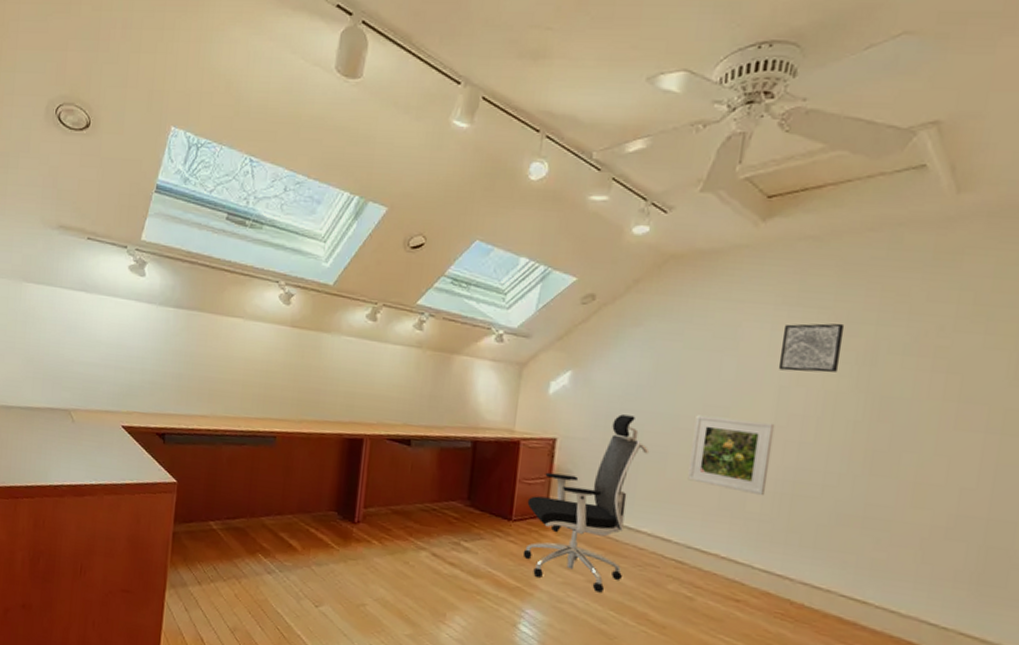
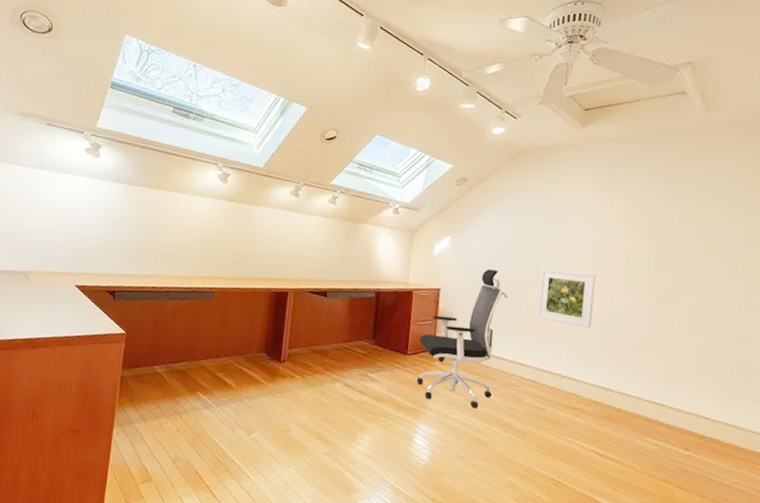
wall art: present [778,323,845,373] -> none [596,201,640,237]

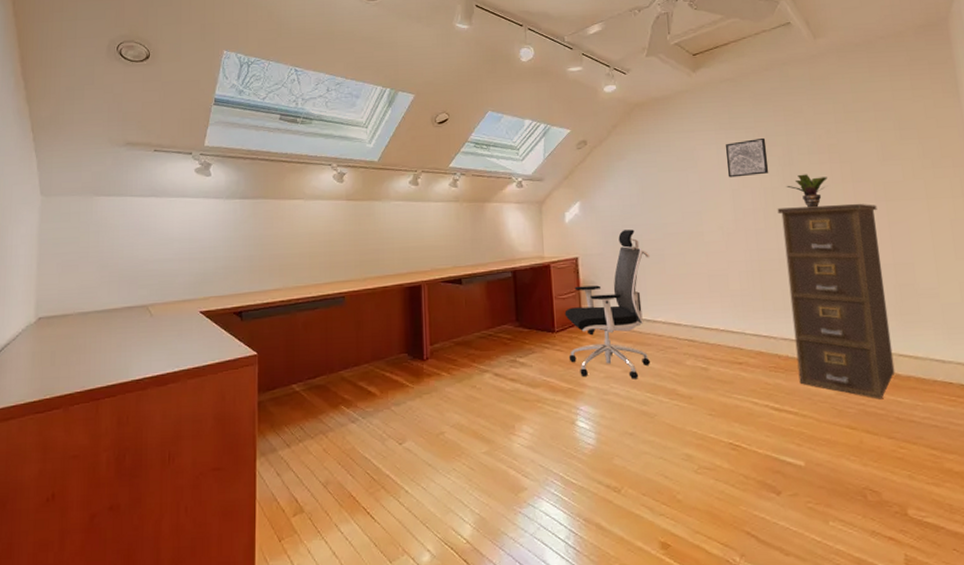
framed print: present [537,268,596,329] -> none [678,218,741,276]
wall art: none [596,201,640,237] -> present [725,137,769,178]
filing cabinet: none [626,271,733,461] -> present [777,203,895,400]
potted plant: none [650,241,691,276] -> present [786,174,827,208]

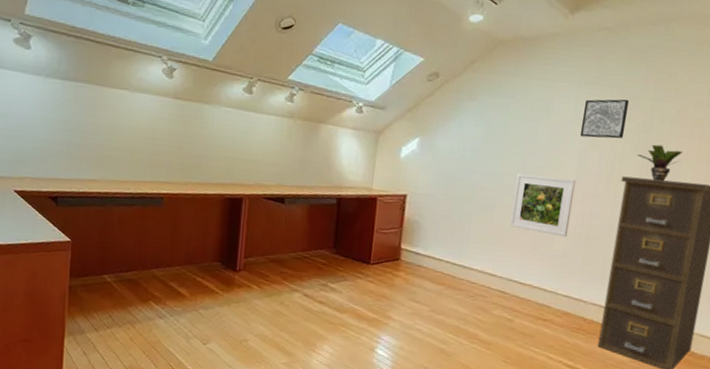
office chair: present [564,229,651,379] -> none [379,174,481,320]
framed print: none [678,218,741,276] -> present [510,173,576,238]

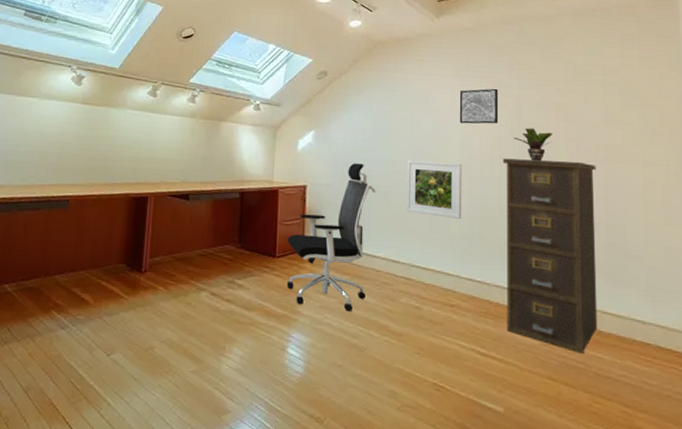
office chair: none [379,174,481,320] -> present [286,163,377,312]

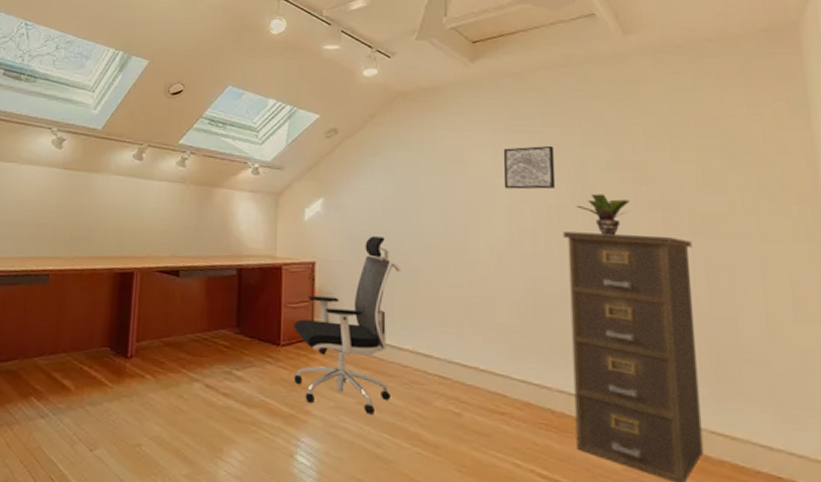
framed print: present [406,160,462,220] -> none [439,233,512,307]

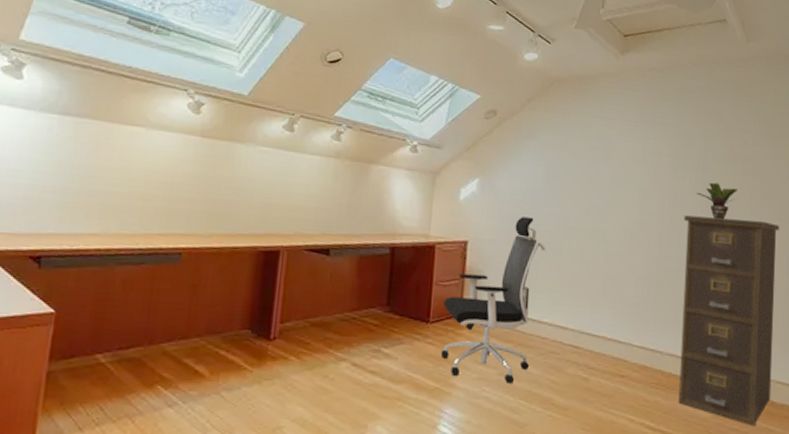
wall art: present [503,145,556,190] -> none [640,137,684,177]

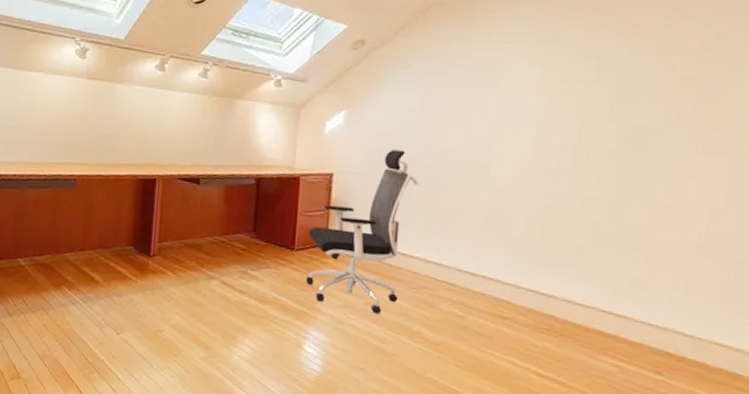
filing cabinet: present [678,215,780,426] -> none [574,149,732,388]
potted plant: present [696,182,737,220] -> none [611,110,671,154]

